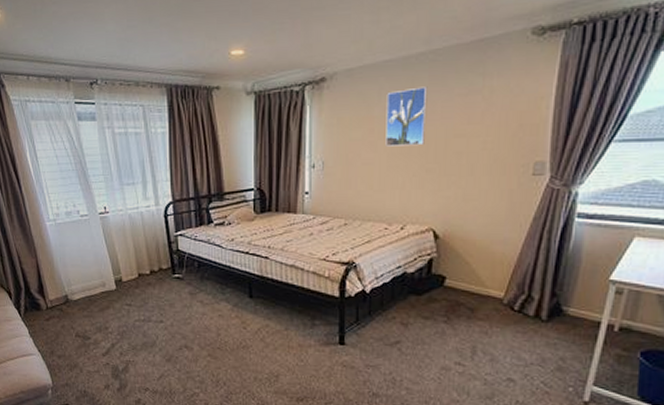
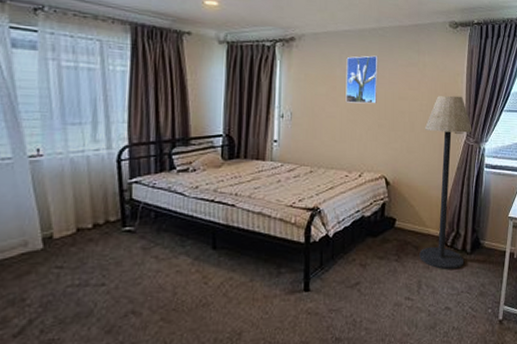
floor lamp: none [475,126,560,337] -> present [419,95,472,269]

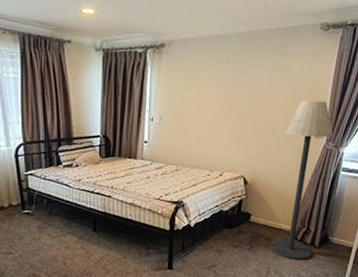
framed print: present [346,55,378,104] -> none [211,60,245,109]

